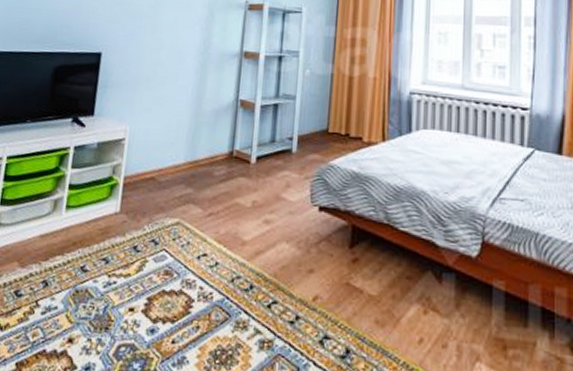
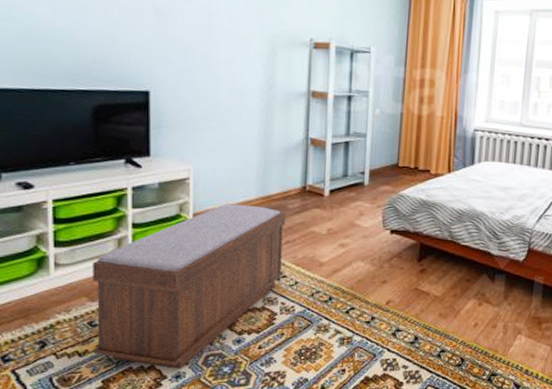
bench: none [14,167,212,359] -> present [92,204,287,369]

